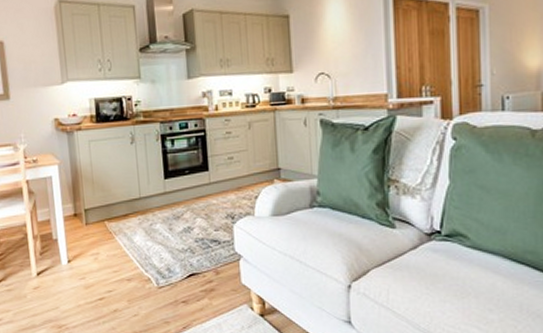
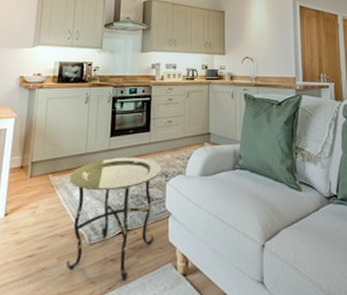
side table: none [126,199,227,322] -> present [67,157,162,282]

